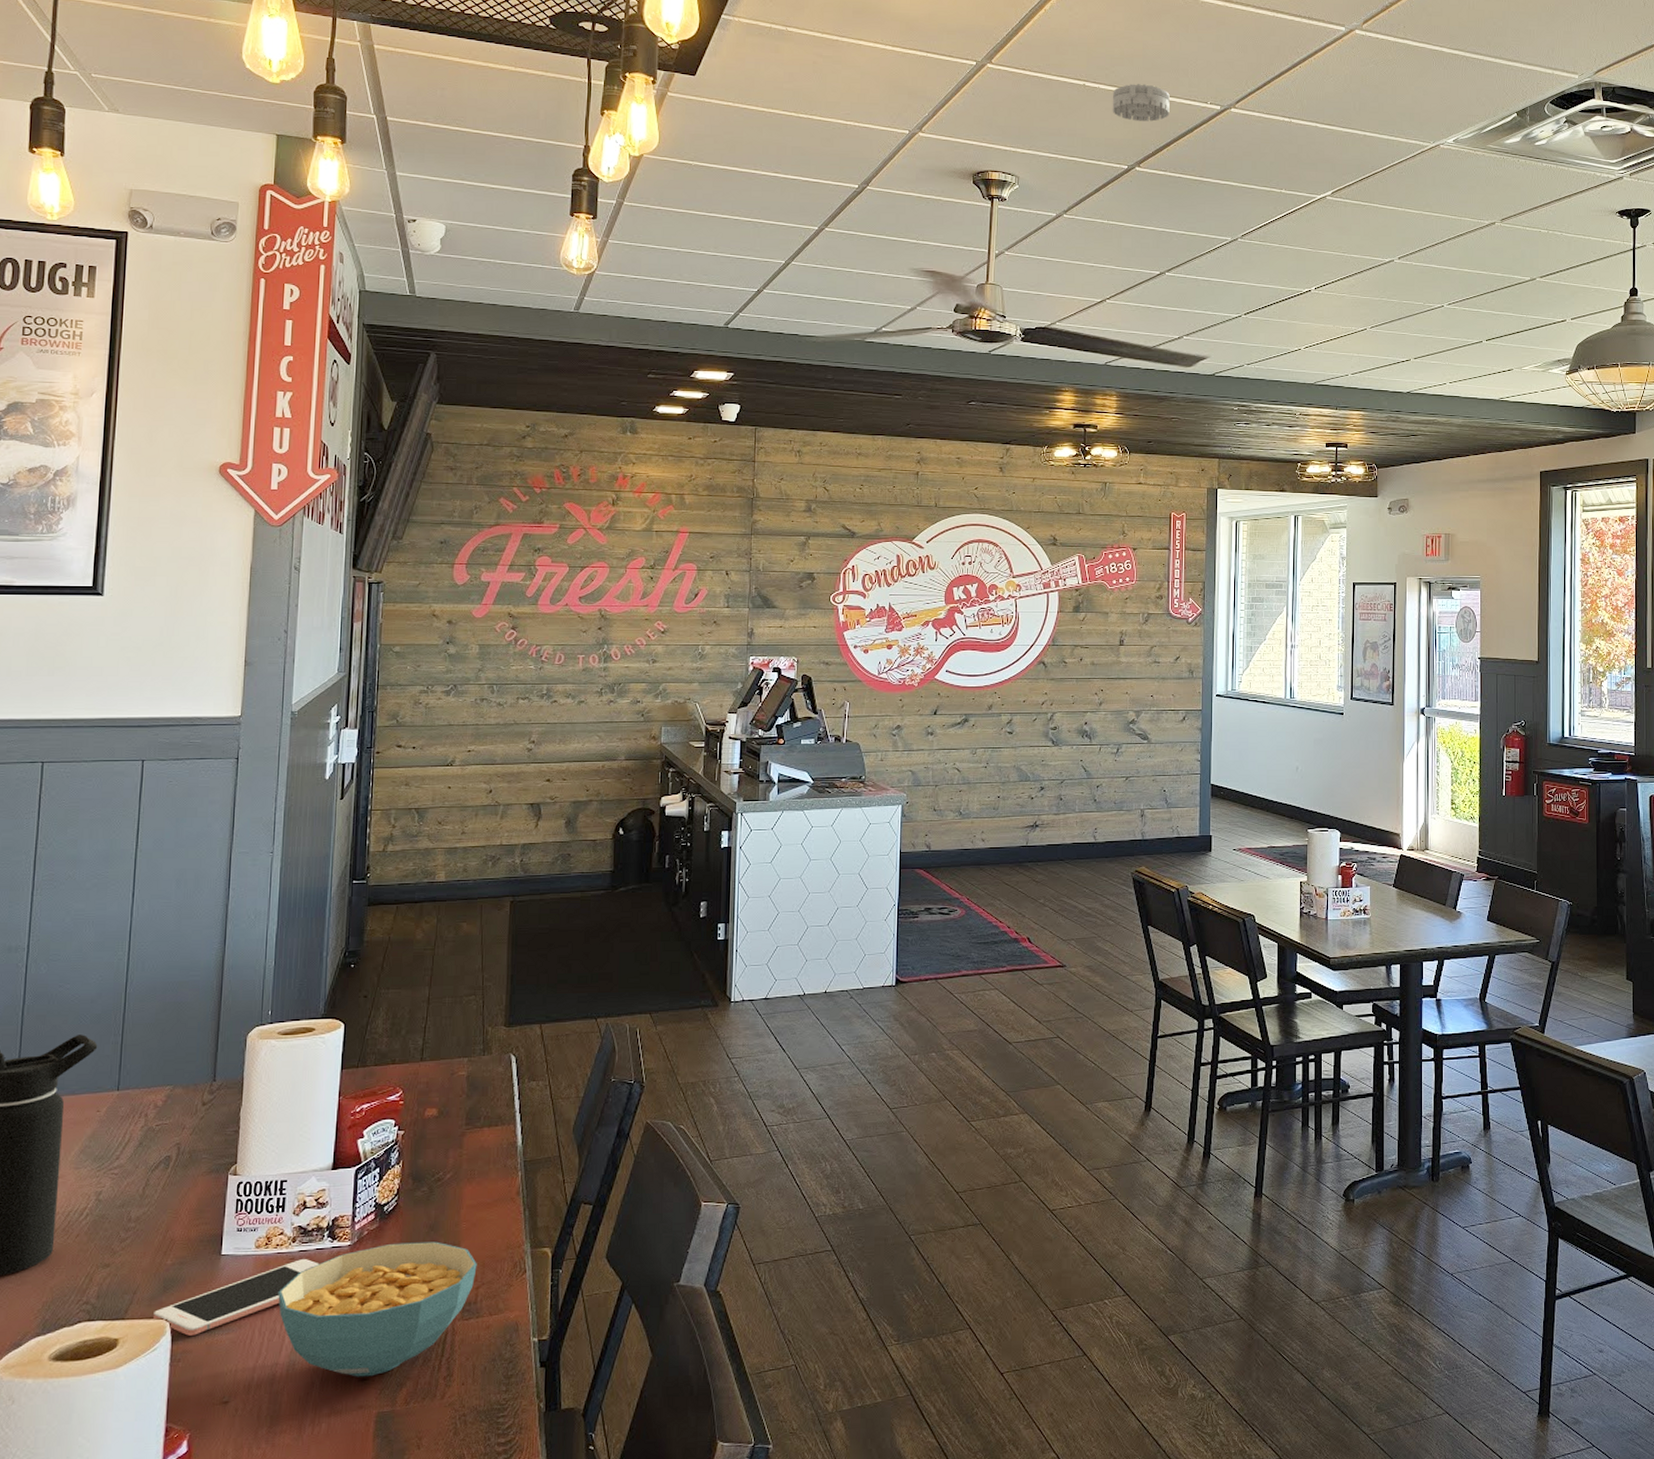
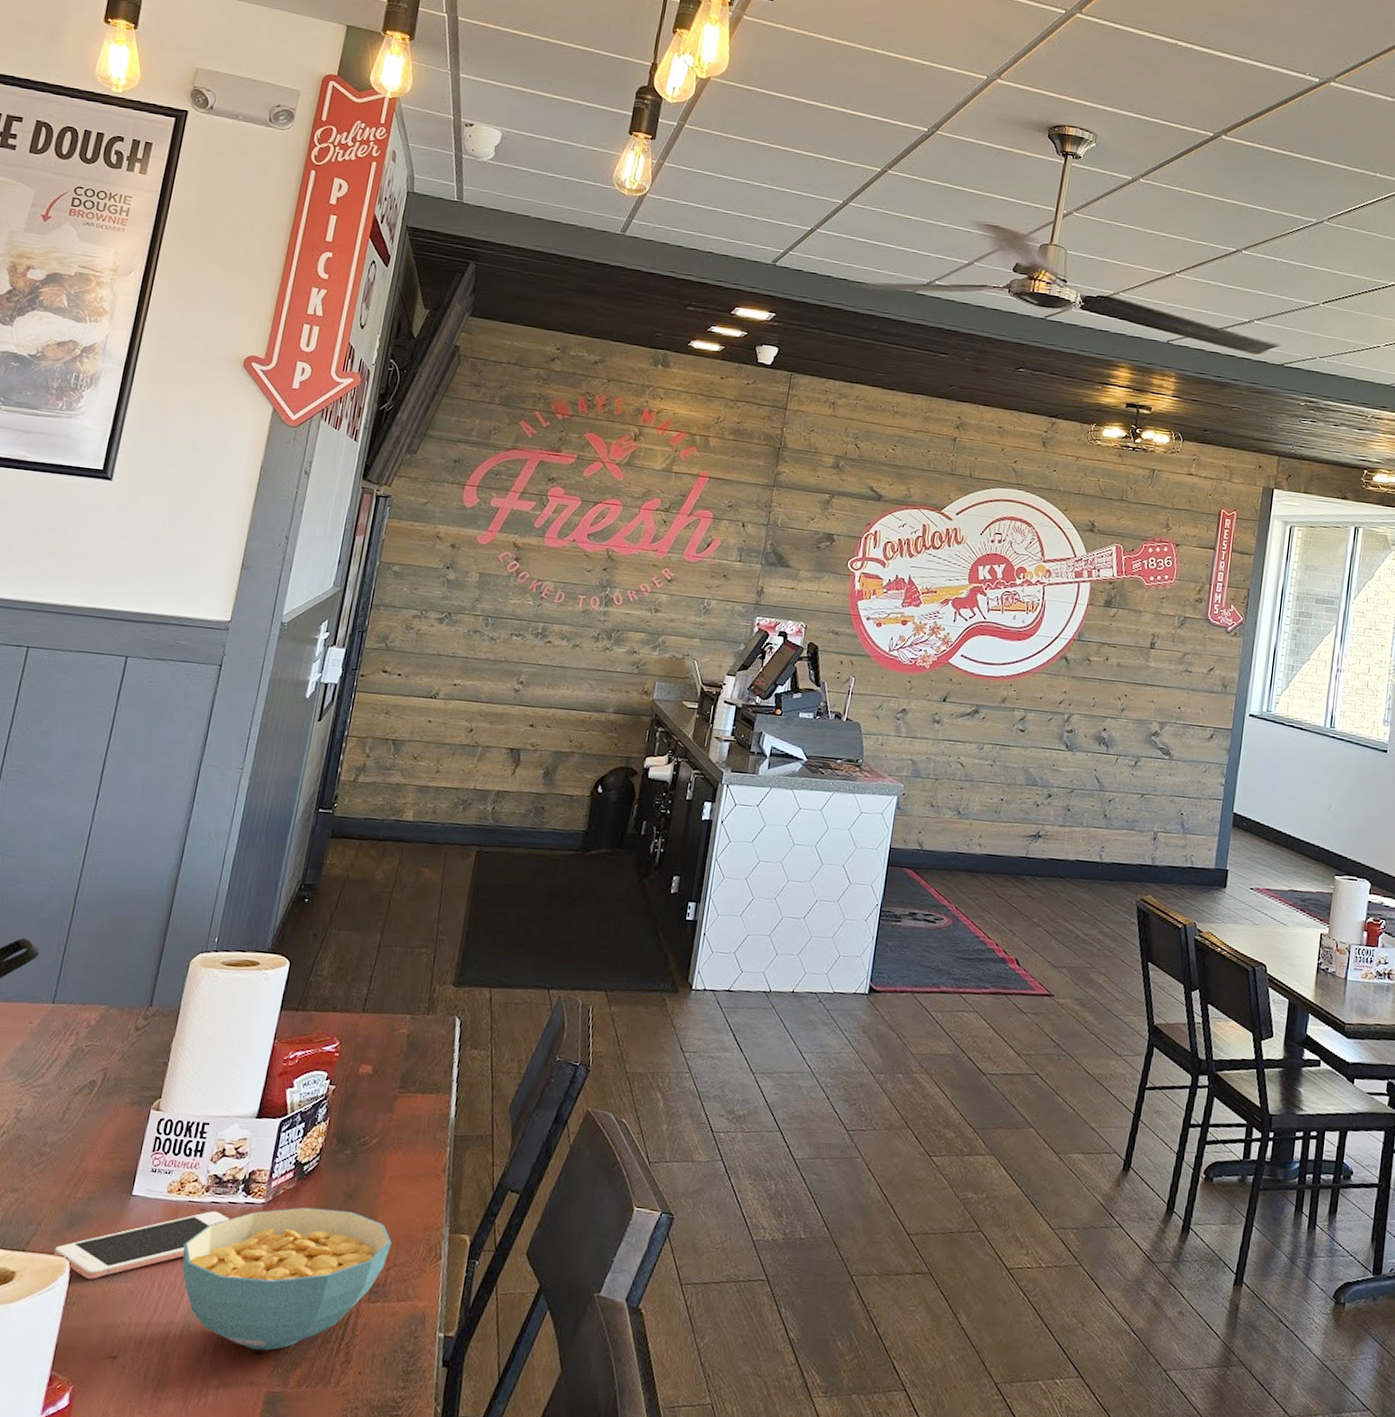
smoke detector: present [1112,84,1170,122] -> none [1203,47,1266,89]

